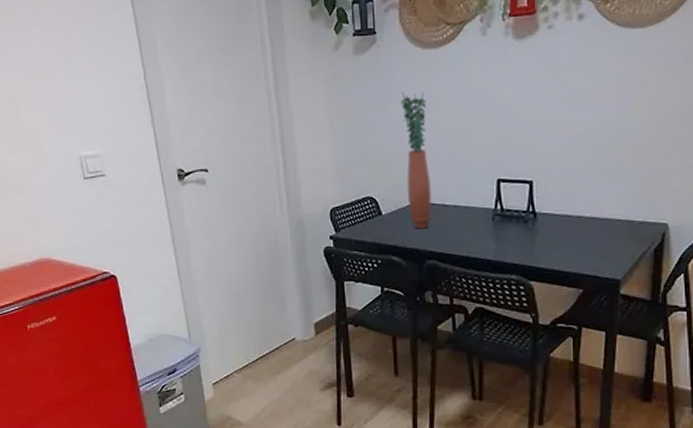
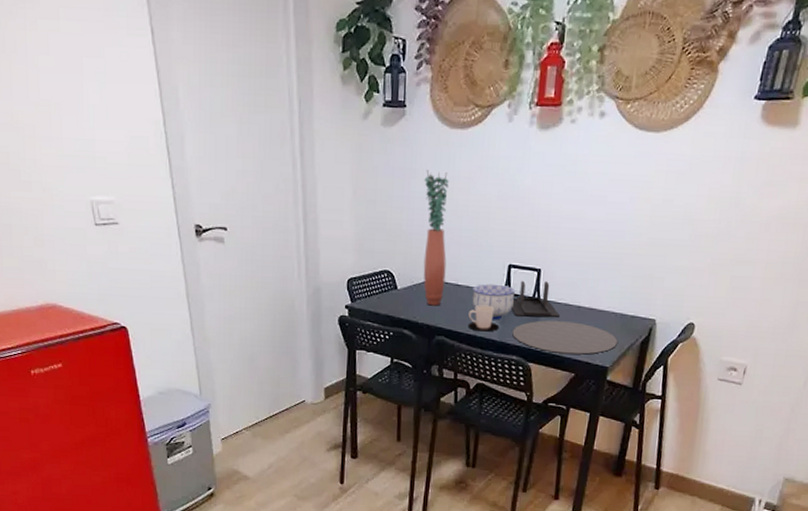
cup: none [459,223,494,252] -> present [468,305,500,332]
bowl: none [461,200,508,239] -> present [472,283,516,320]
napkin holder: none [505,193,558,232] -> present [512,280,560,318]
placemat: none [509,234,627,269] -> present [512,320,617,355]

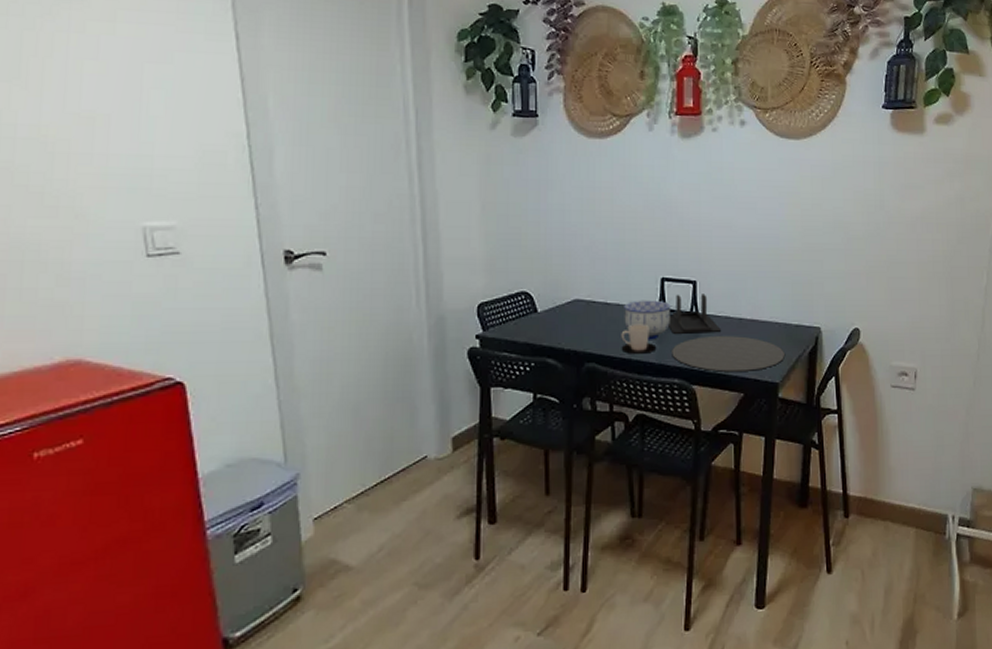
vase: present [423,170,449,306] -> none [562,181,592,329]

